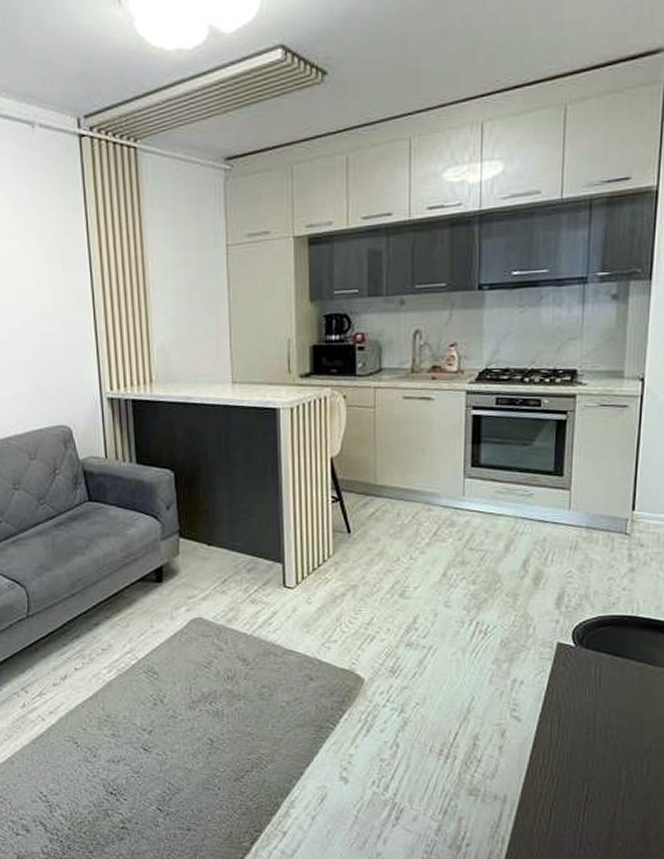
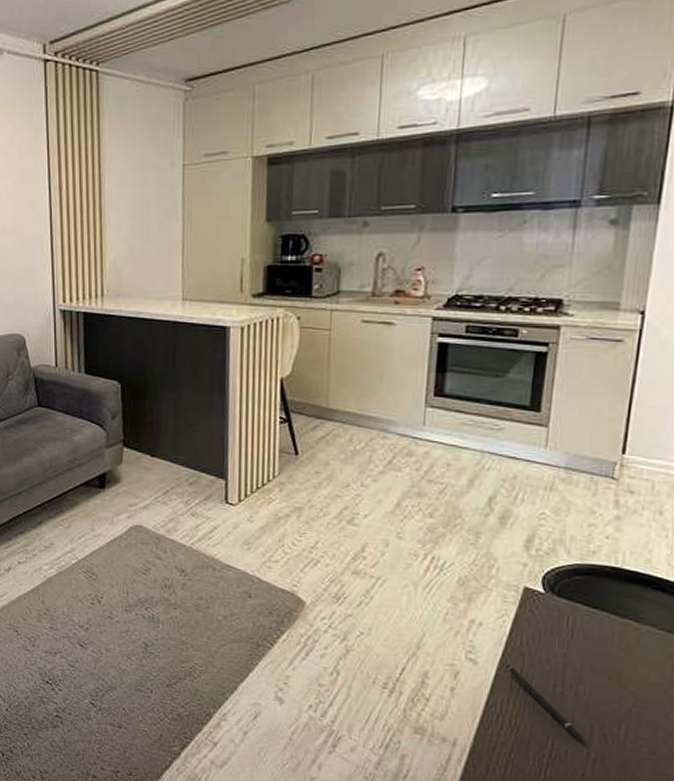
pen: none [545,718,616,782] -> present [505,664,586,743]

